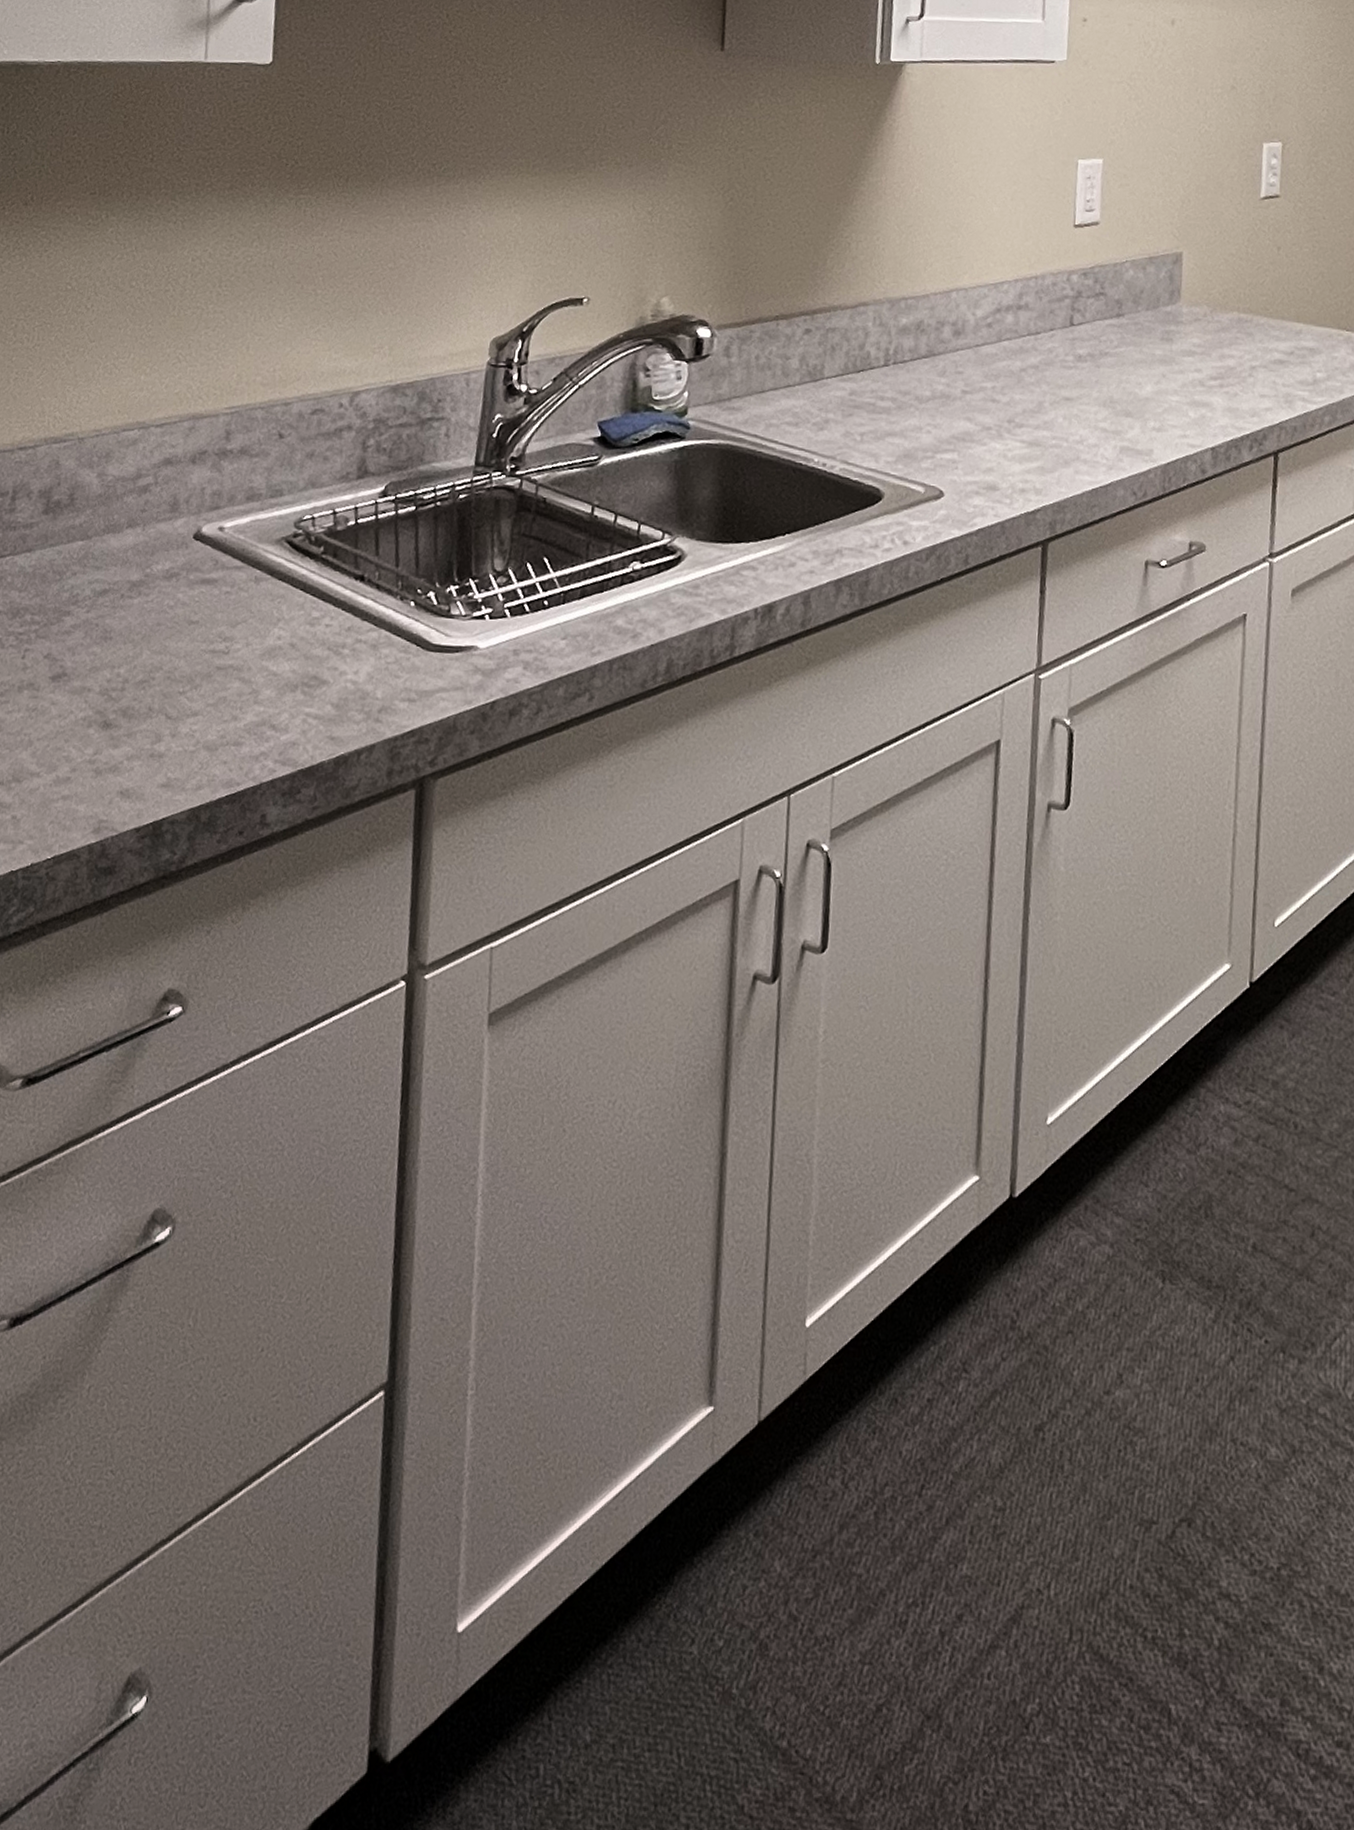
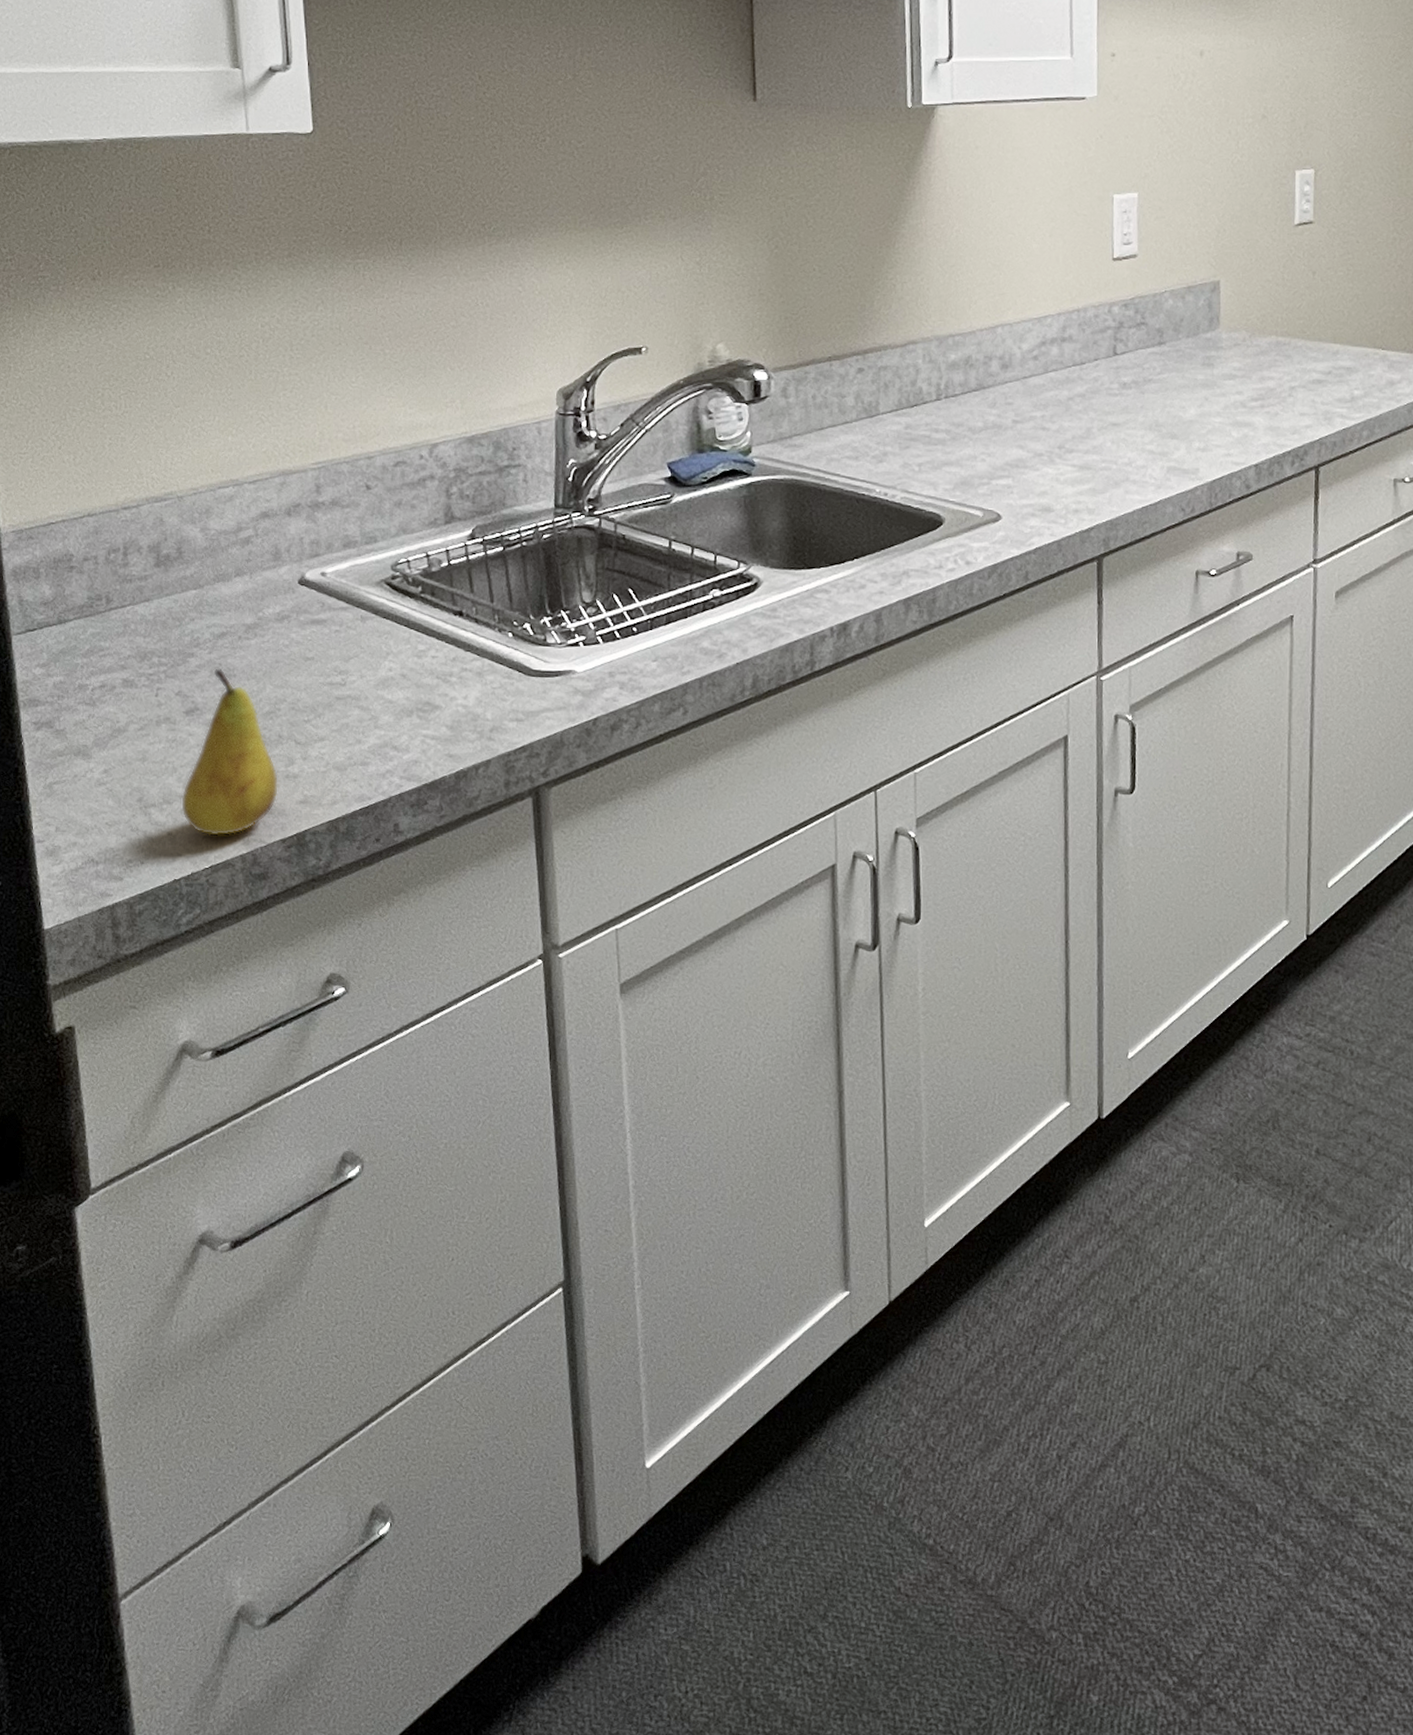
fruit: none [30,629,143,822] -> present [180,668,279,836]

